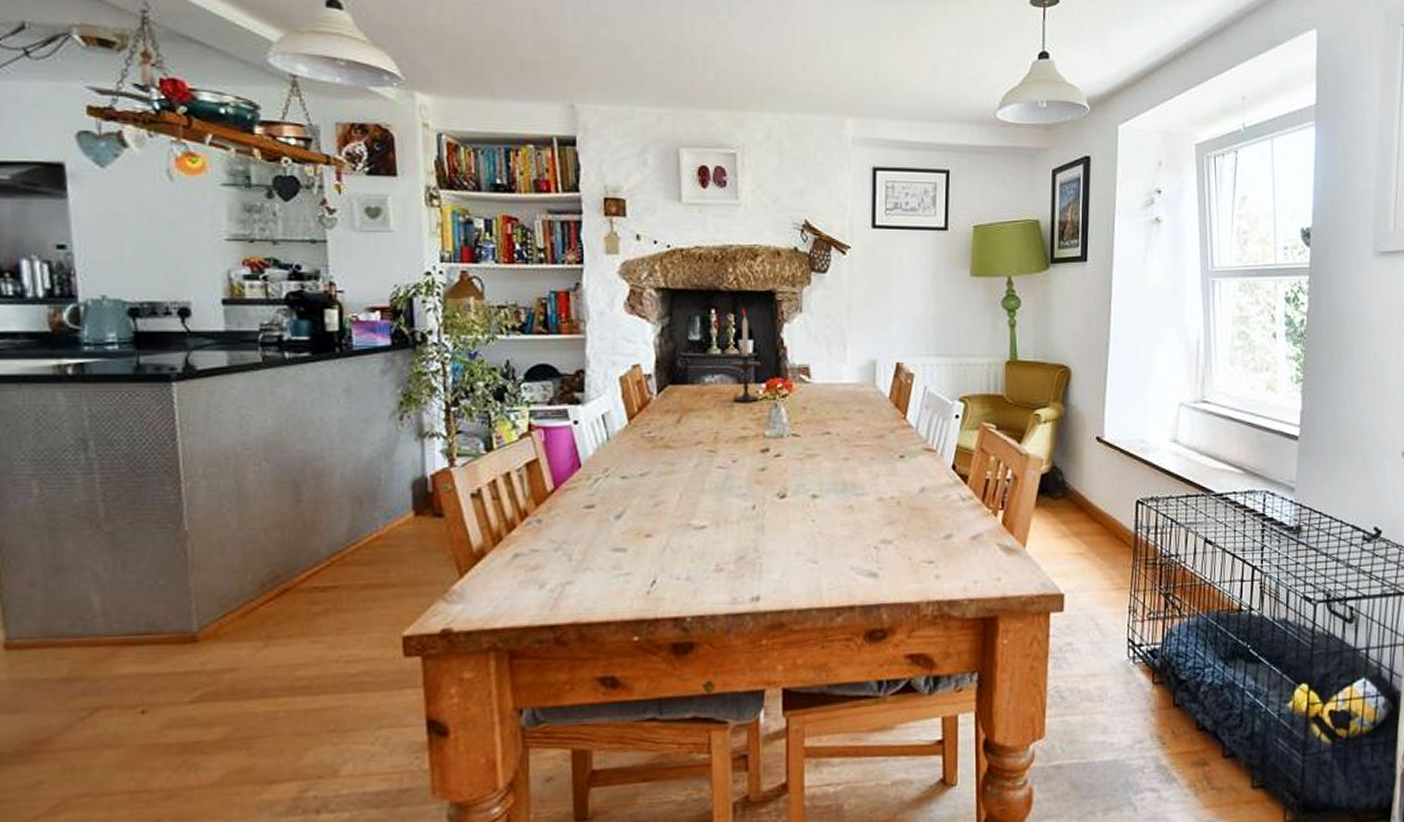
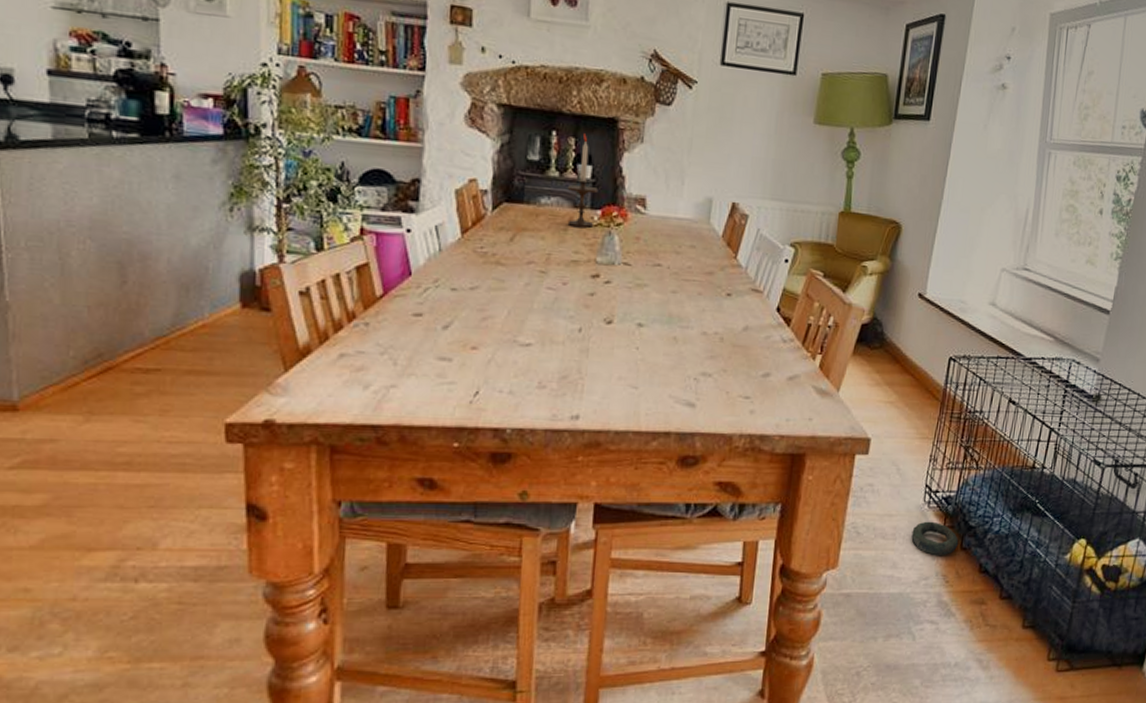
dog toy: none [1119,678,1171,716] -> present [911,521,959,556]

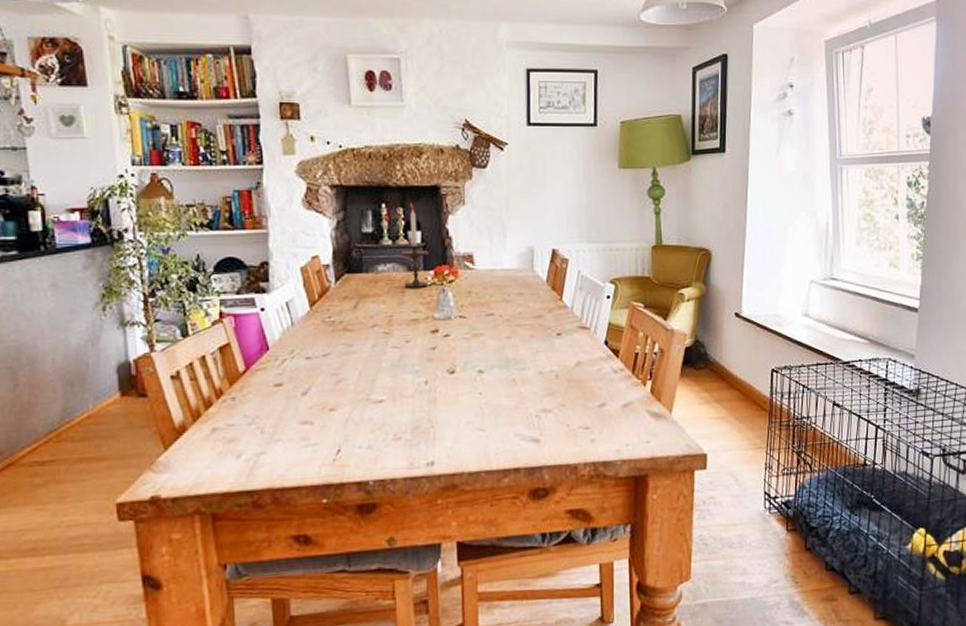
dog toy: present [911,521,959,556] -> none [757,526,803,559]

